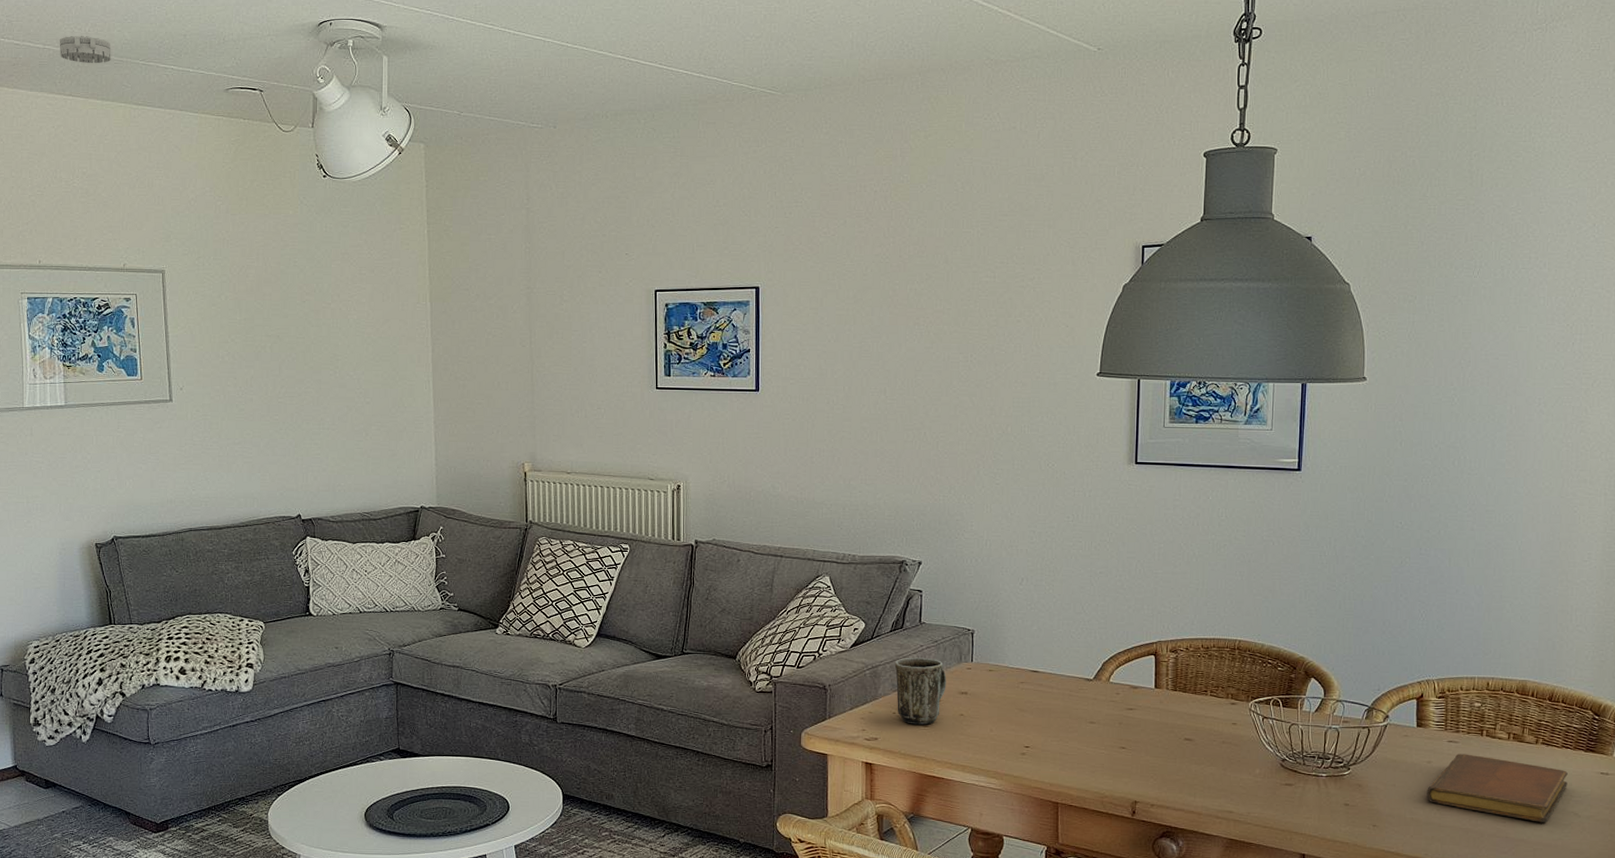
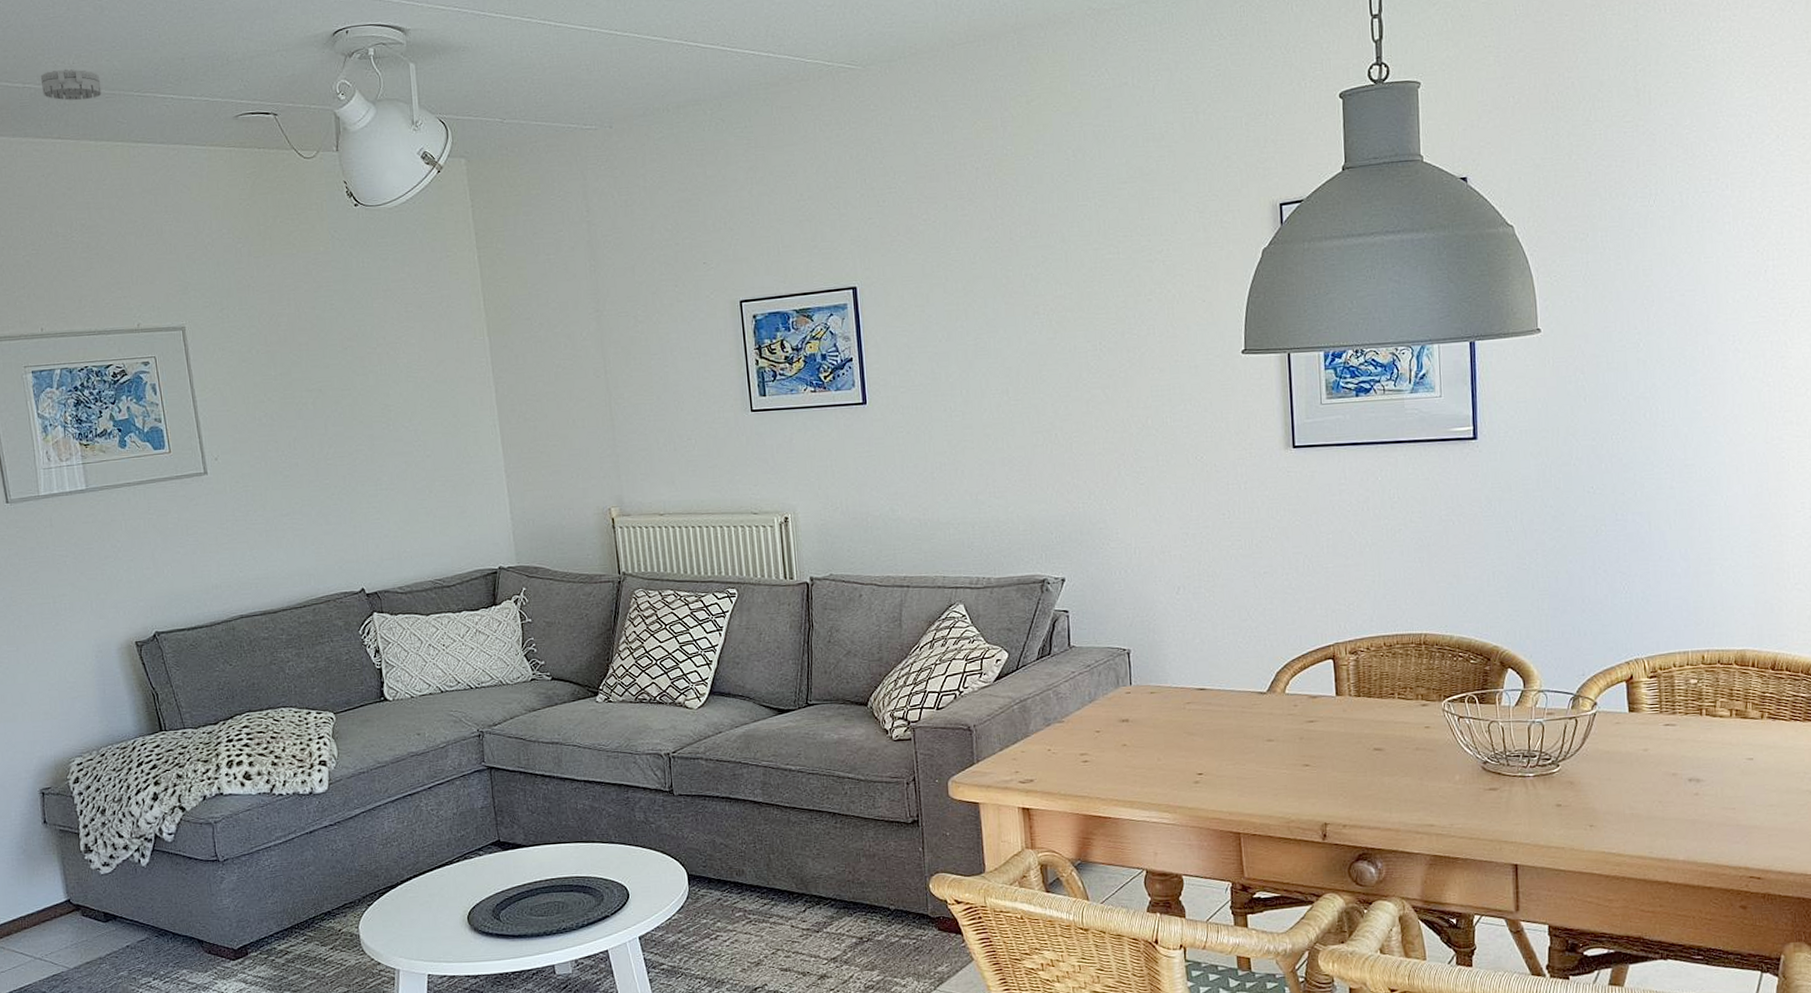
mug: present [894,657,947,725] -> none [1045,685,1105,761]
notebook: present [1427,754,1568,822] -> none [1646,737,1800,805]

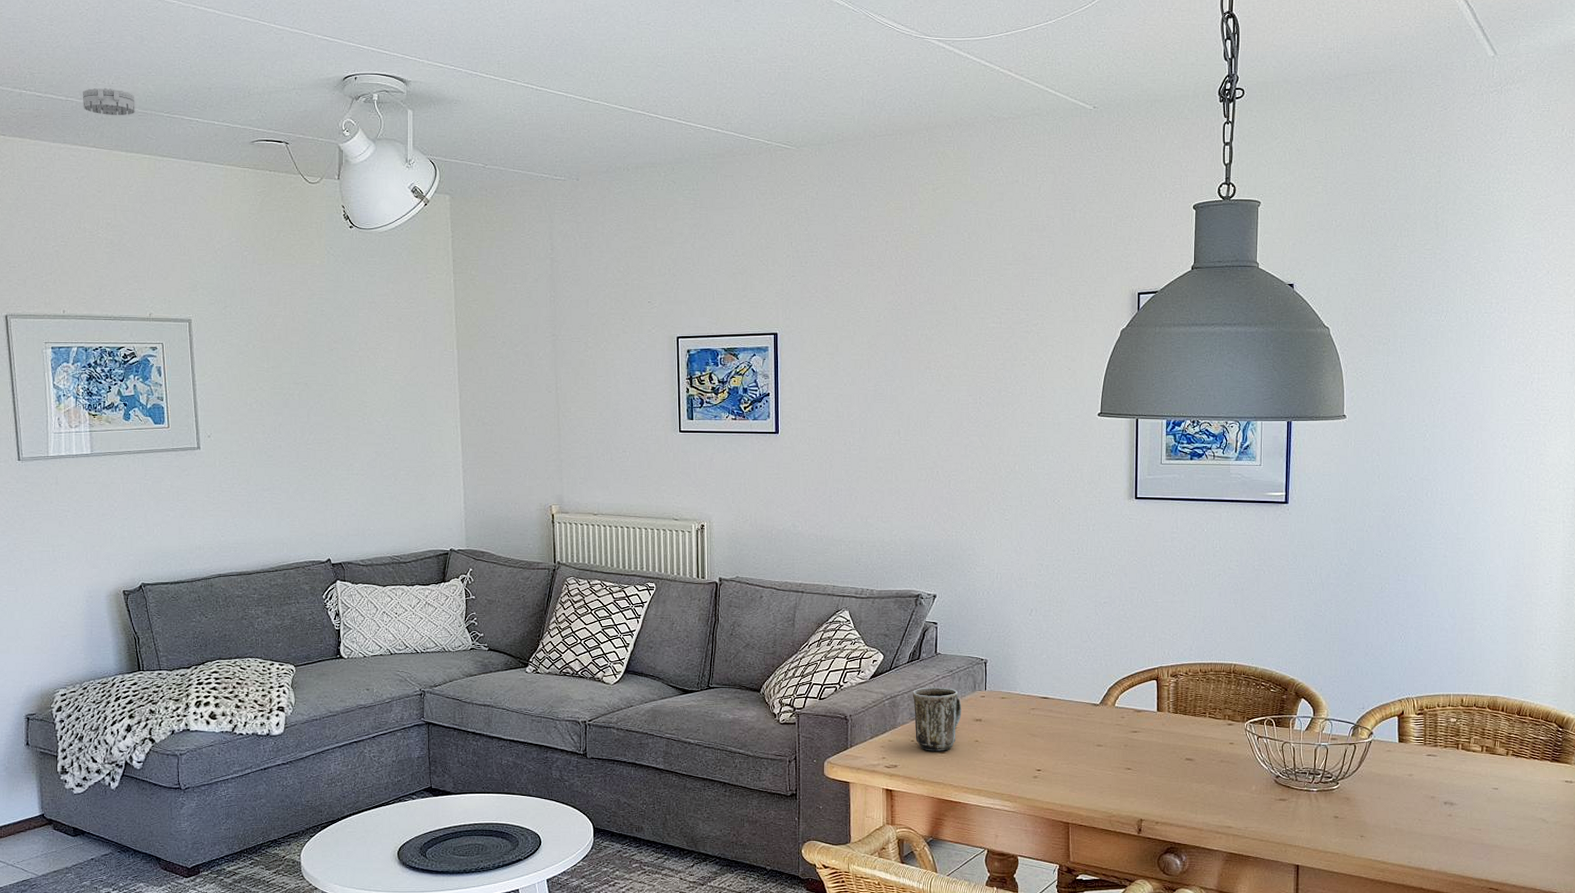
mug: none [1045,685,1105,761] -> present [912,687,962,751]

